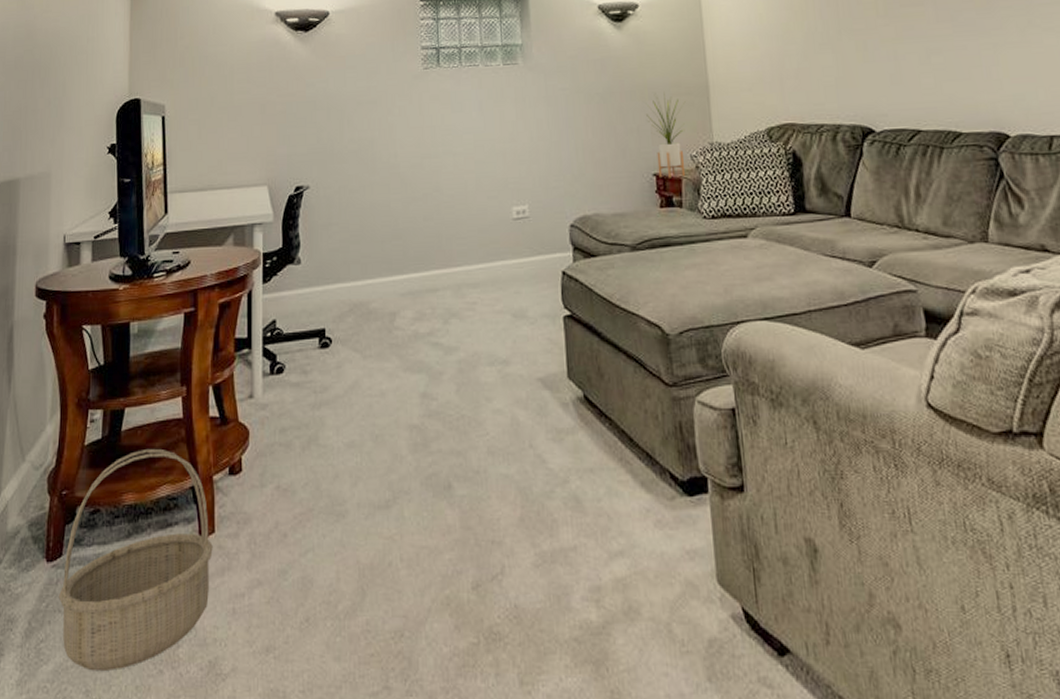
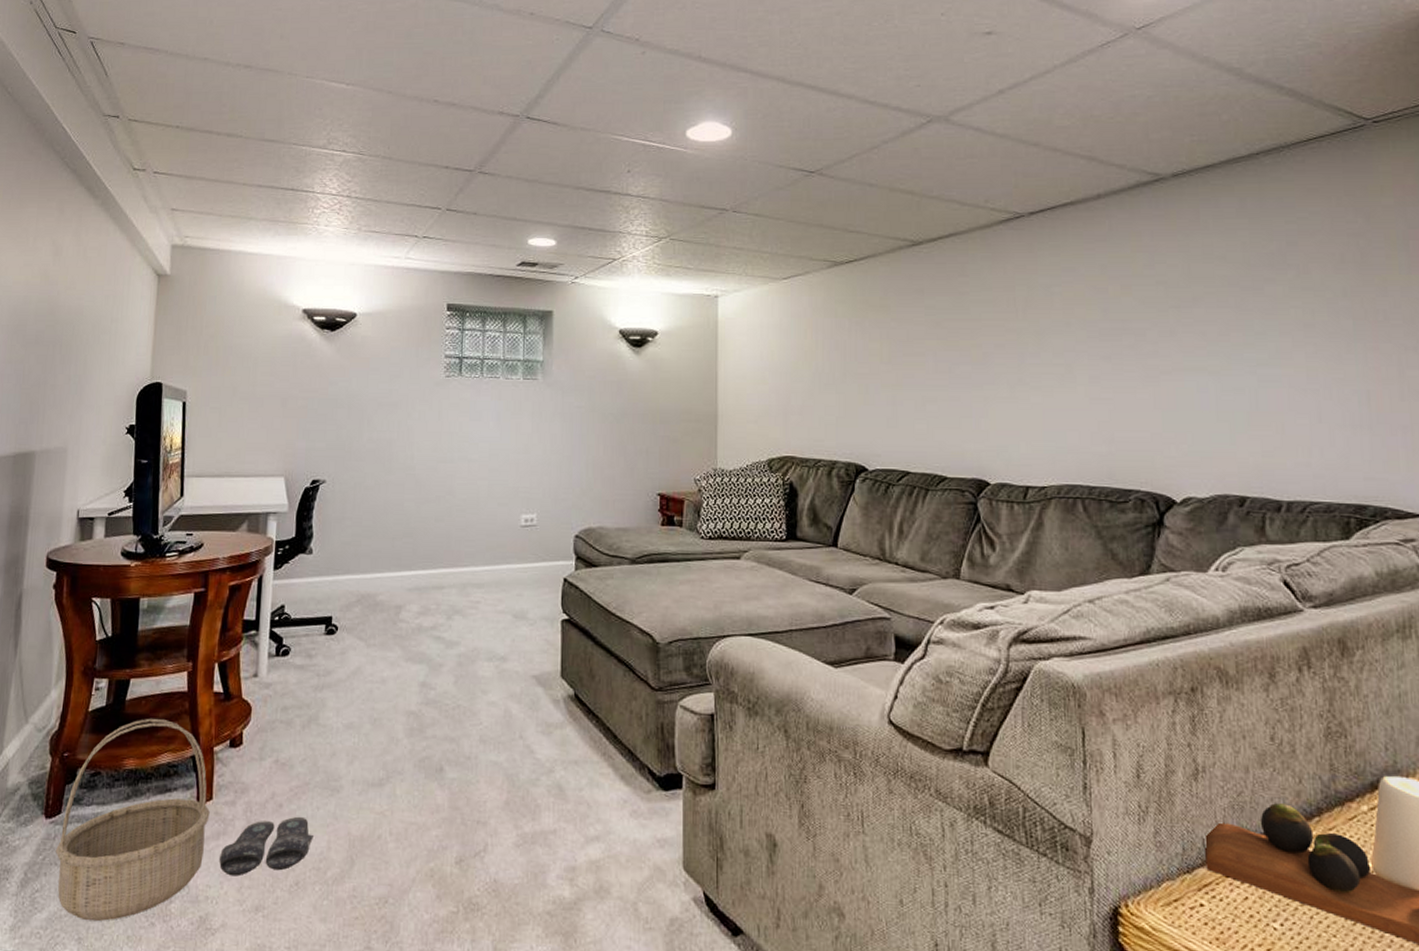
slippers: none [226,546,321,615] -> present [219,816,313,876]
house plant: present [646,92,686,178] -> none [656,418,694,499]

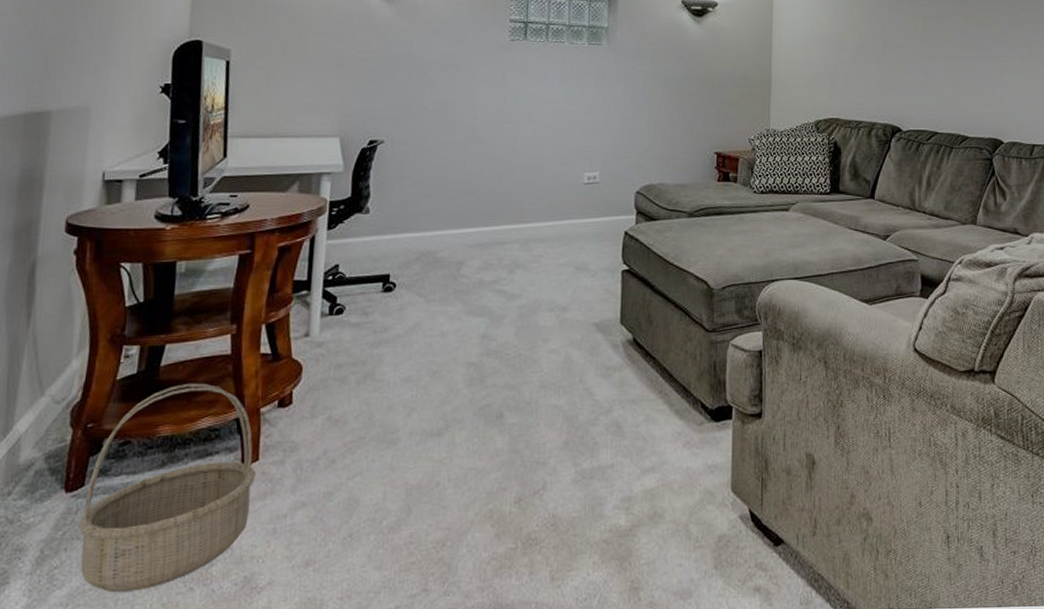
slippers: present [219,816,313,876] -> none [266,470,368,534]

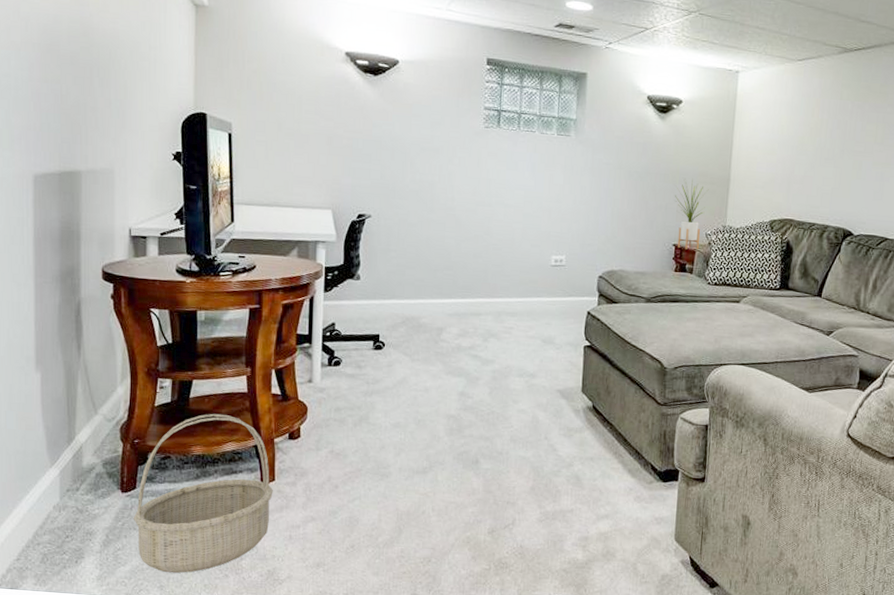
house plant: none [714,83,750,157] -> present [675,179,709,250]

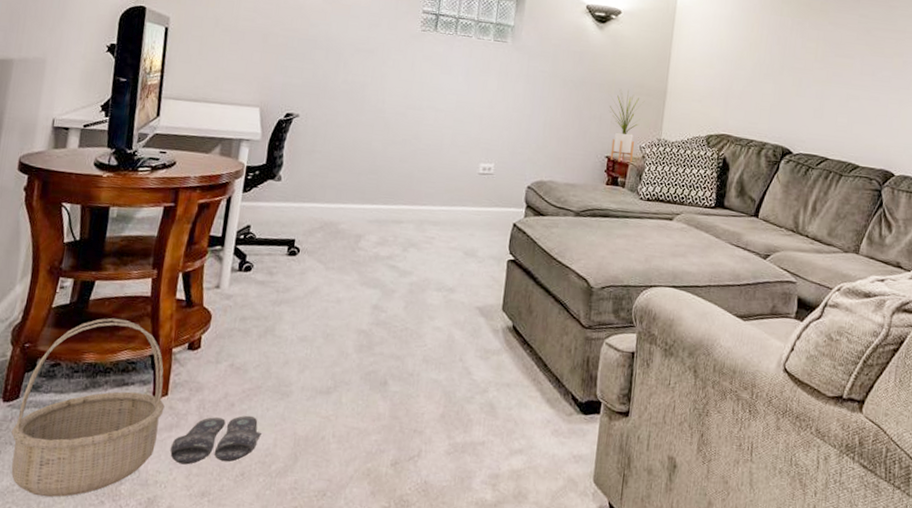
slippers: none [284,495,366,540] -> present [170,415,262,465]

